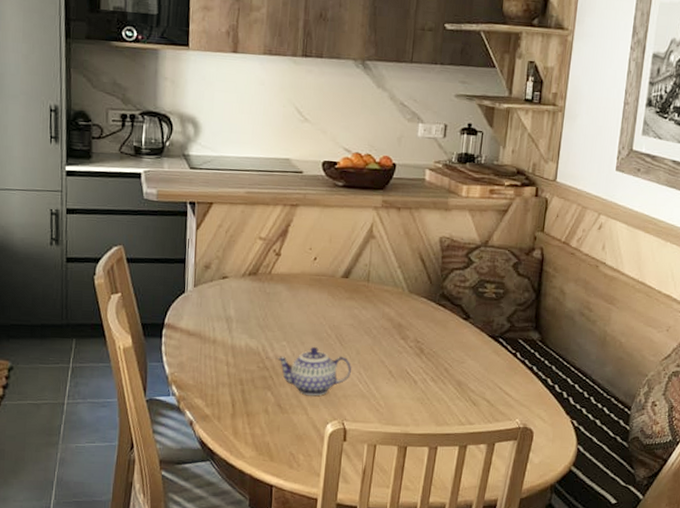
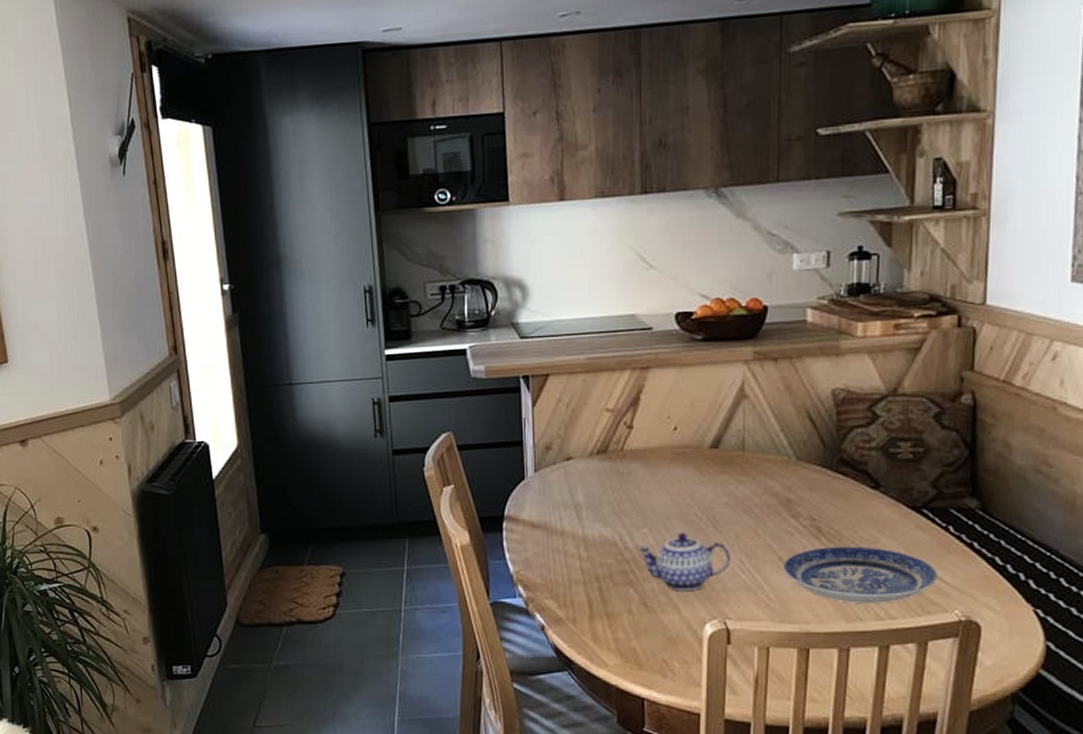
plate: none [392,364,506,412] -> present [783,546,938,603]

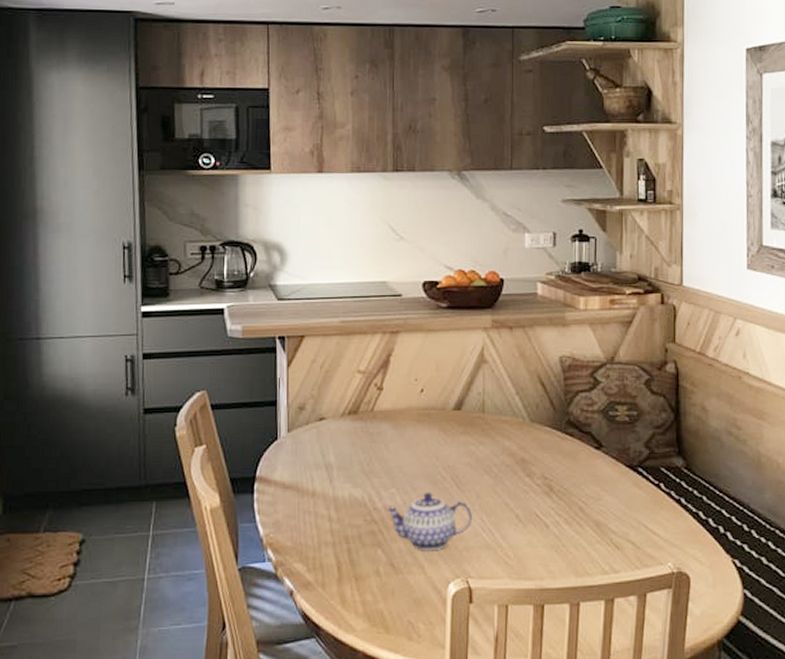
plate: present [783,546,938,603] -> none [520,503,653,558]

